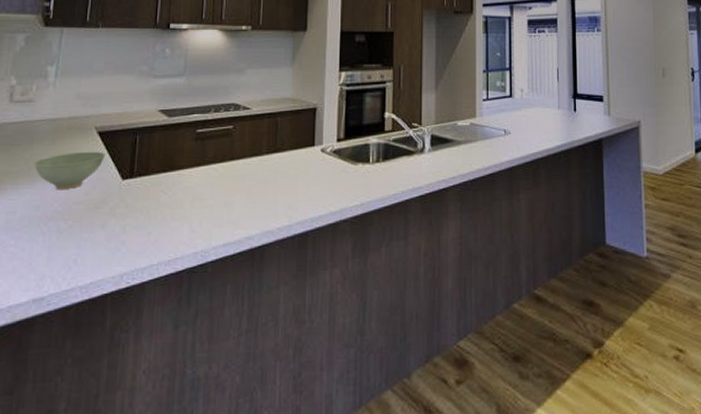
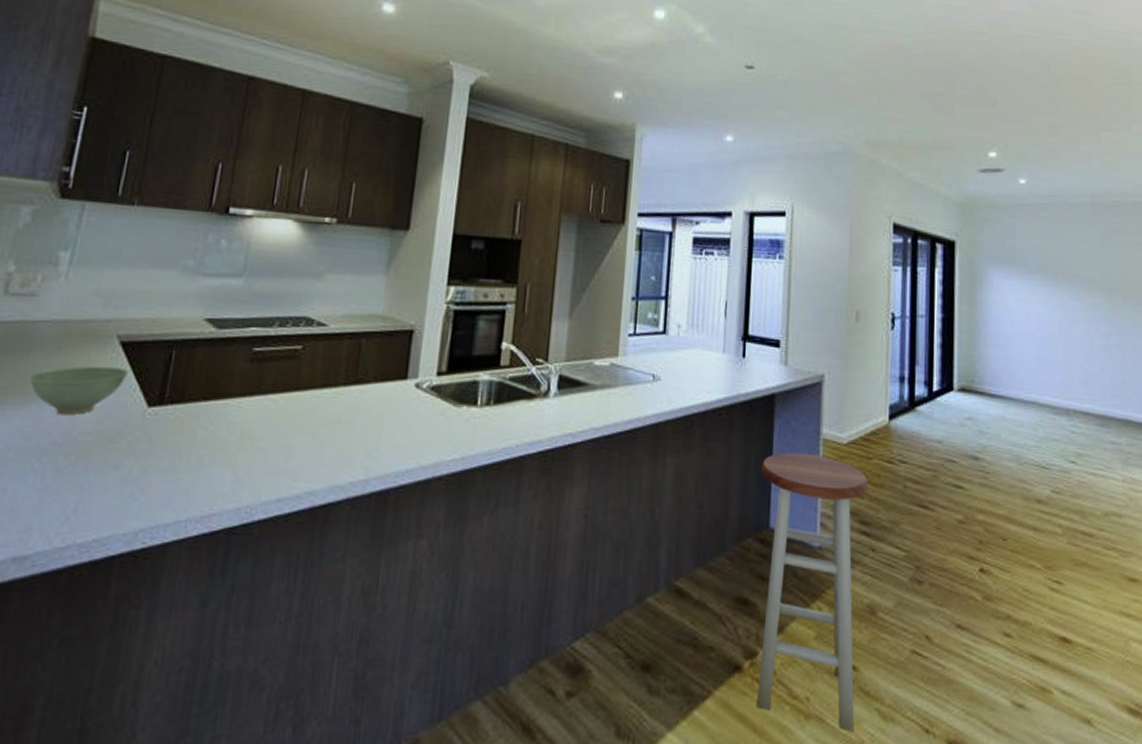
bar stool: none [596,184,686,402] -> present [756,452,869,732]

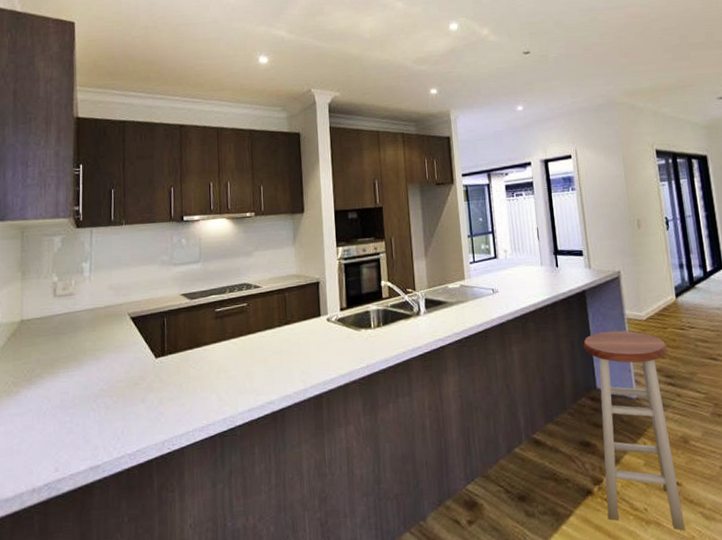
bowl: present [30,366,128,414] -> none [80,334,139,370]

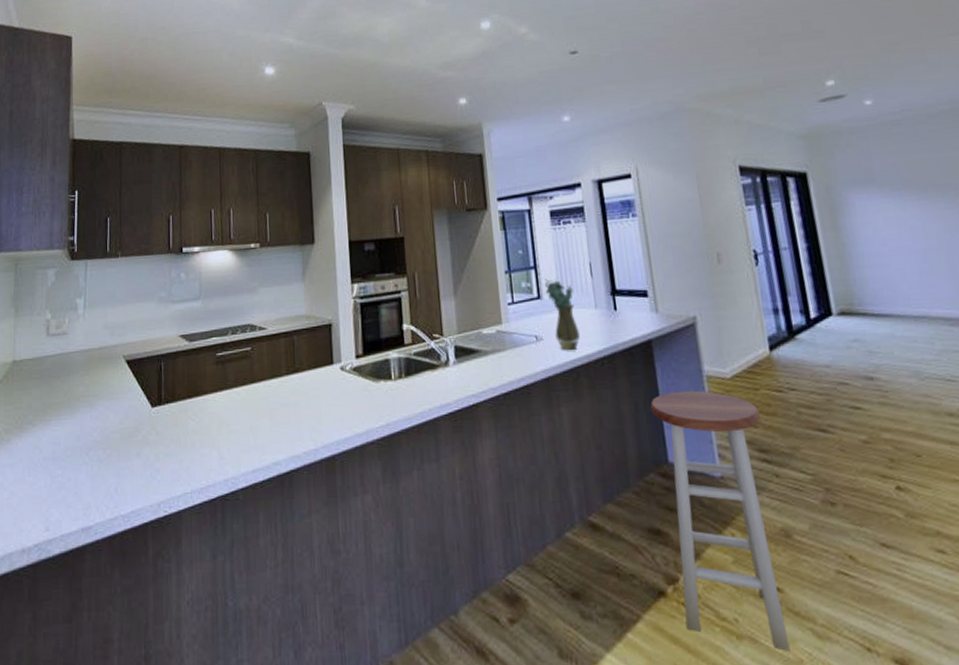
vase: none [500,242,528,300] -> present [544,279,580,350]

